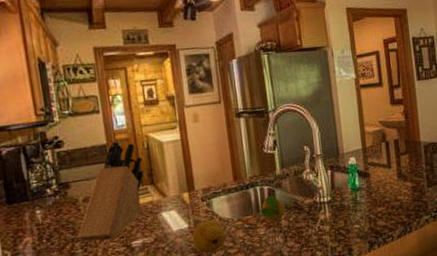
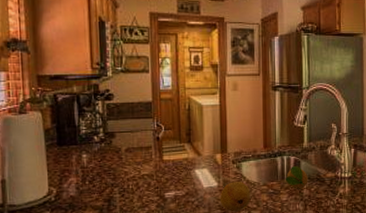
knife block: present [77,141,144,243] -> none [117,99,183,189]

